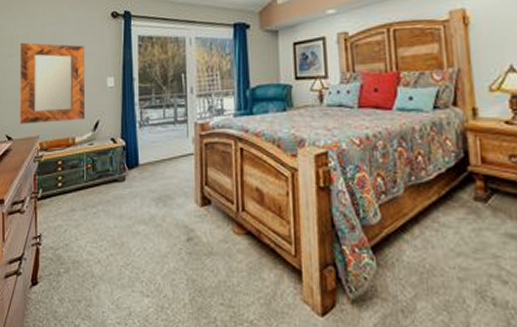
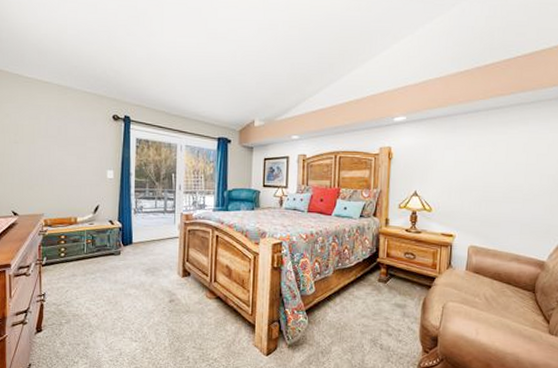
home mirror: present [19,42,85,124] -> none [25,132,88,204]

